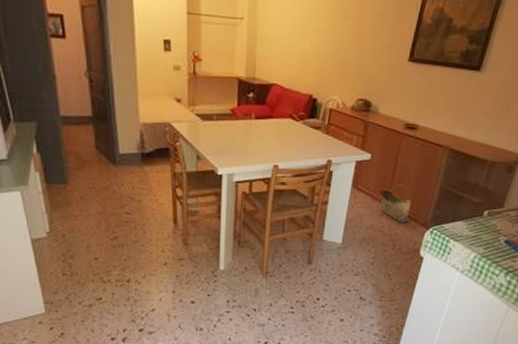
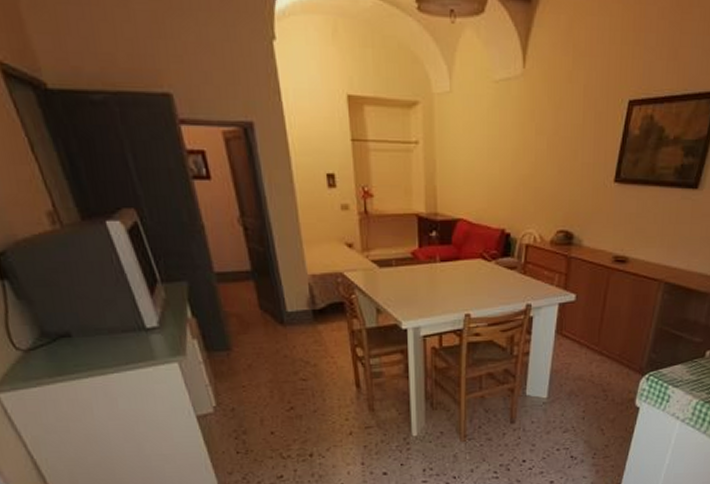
basket: present [379,184,411,223] -> none [587,327,623,371]

